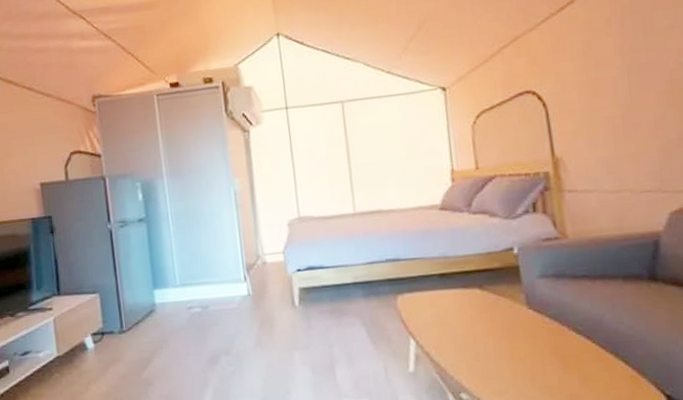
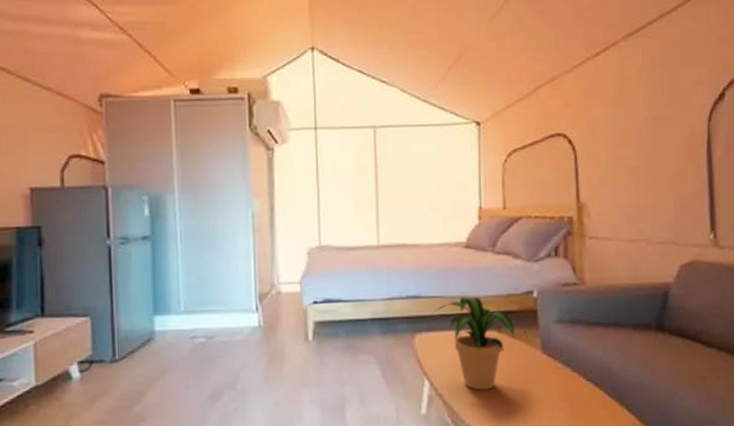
potted plant: none [409,257,511,347] -> present [429,297,528,390]

